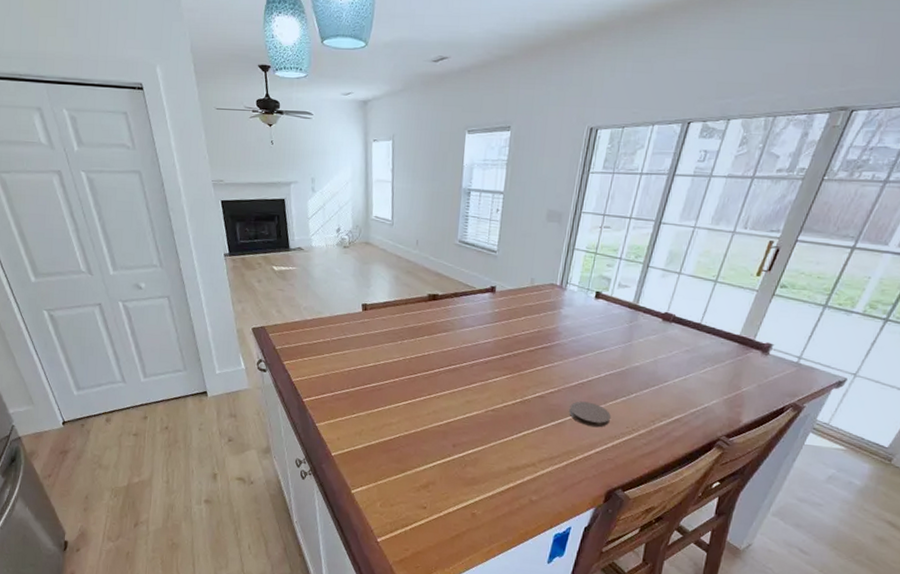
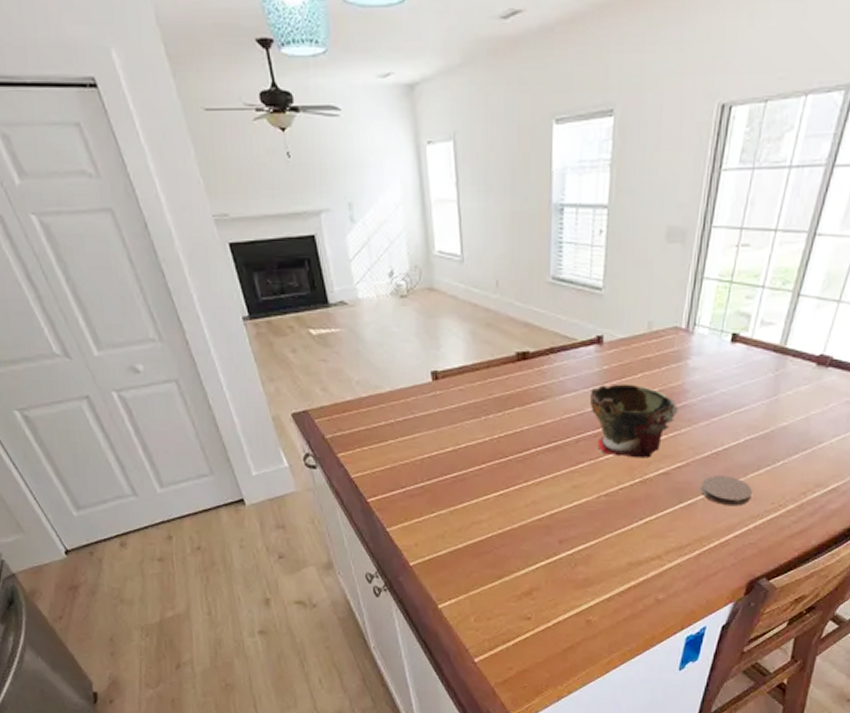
bowl: none [483,323,553,384] -> present [589,384,678,459]

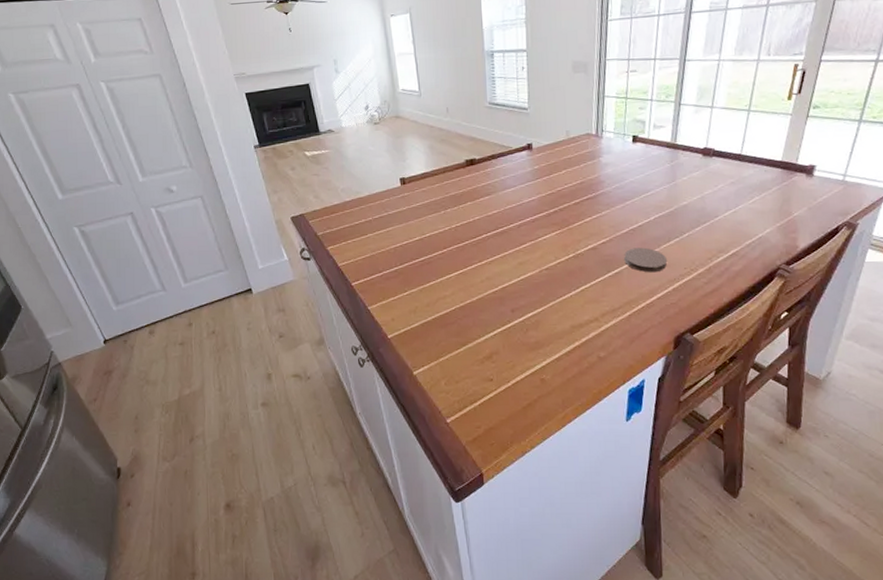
bowl: present [589,384,678,459] -> none [525,178,598,238]

